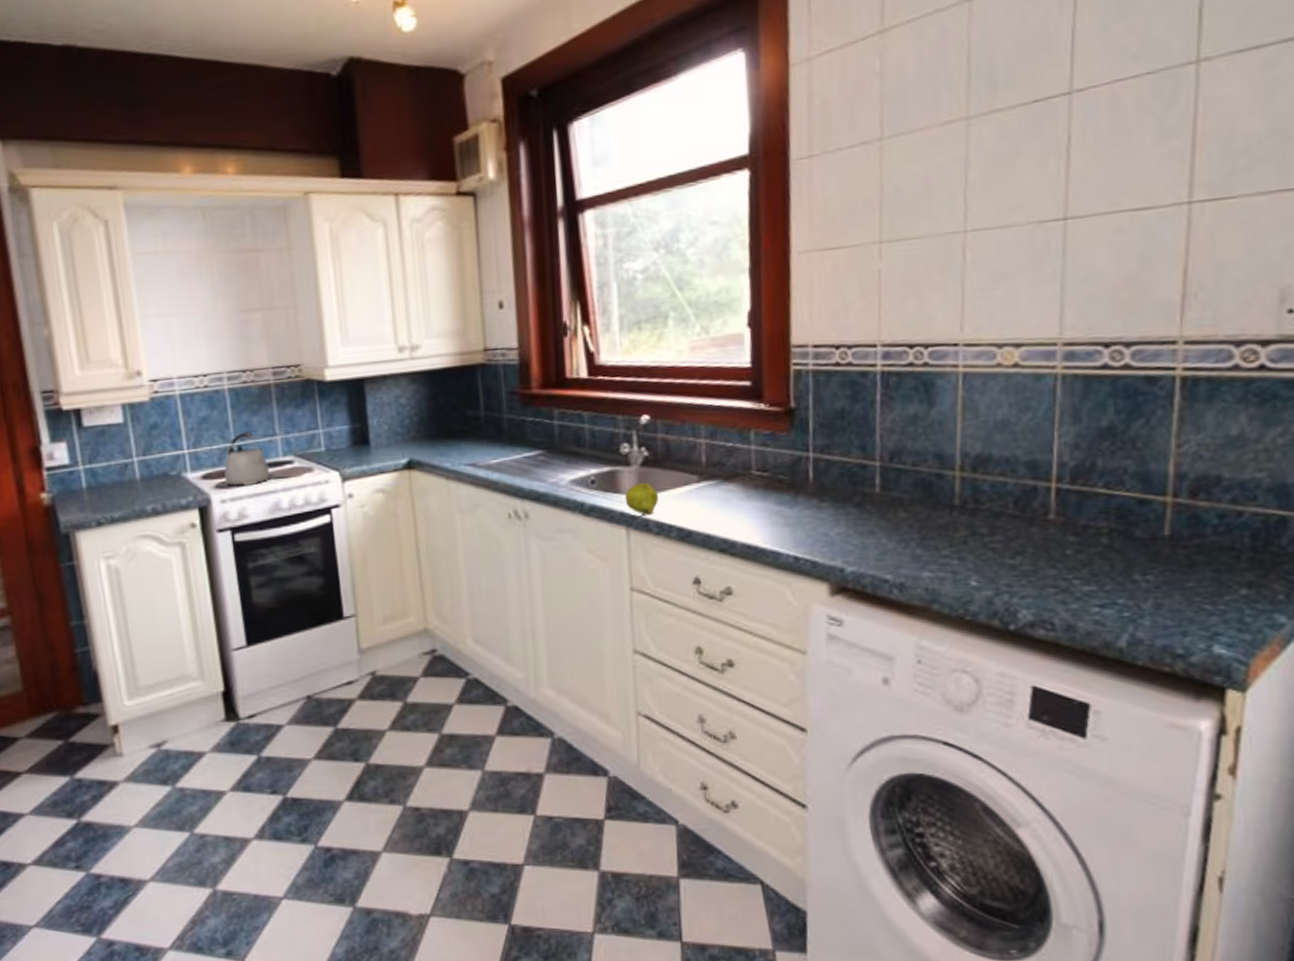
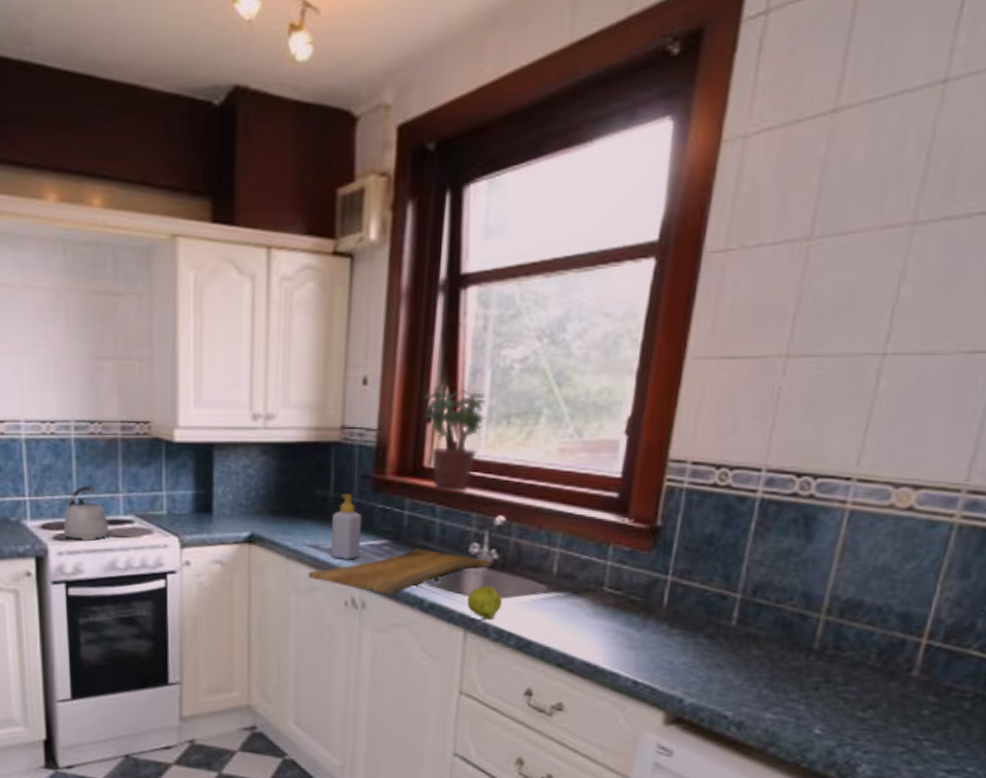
cutting board: none [470,454,644,504] -> present [309,548,492,596]
soap bottle: none [486,411,517,475] -> present [329,494,363,560]
potted plant: none [557,300,619,400] -> present [424,384,487,494]

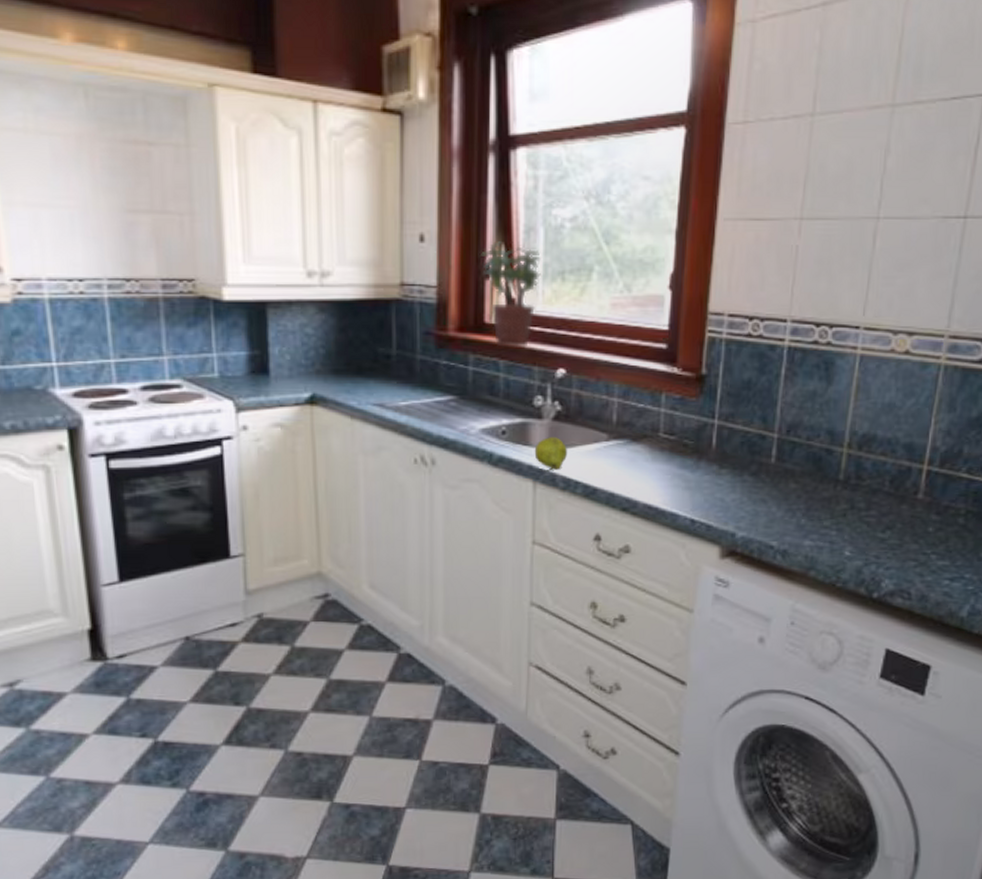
kettle: present [64,485,110,541] -> none [100,348,155,408]
cutting board: present [309,548,492,596] -> none [376,403,556,451]
soap bottle: present [329,494,363,560] -> none [396,351,428,417]

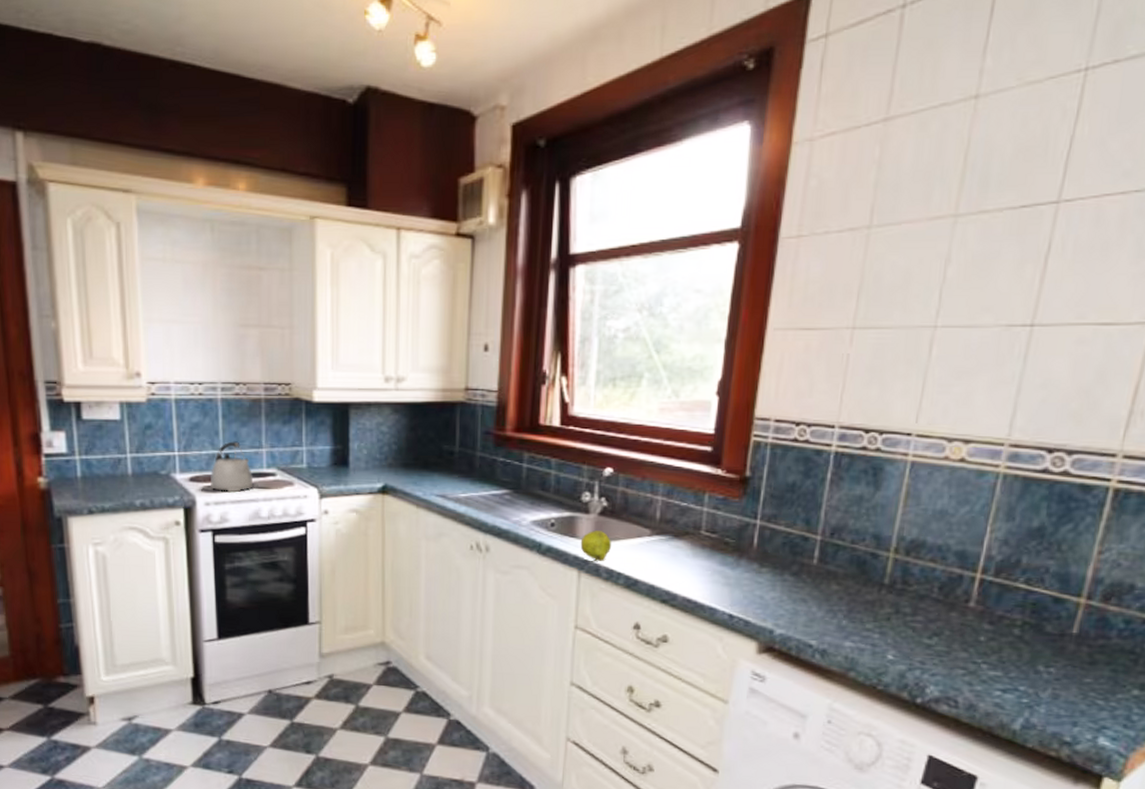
kettle: none [100,348,155,408] -> present [211,441,254,492]
potted plant: present [481,241,542,349] -> none [539,351,595,449]

